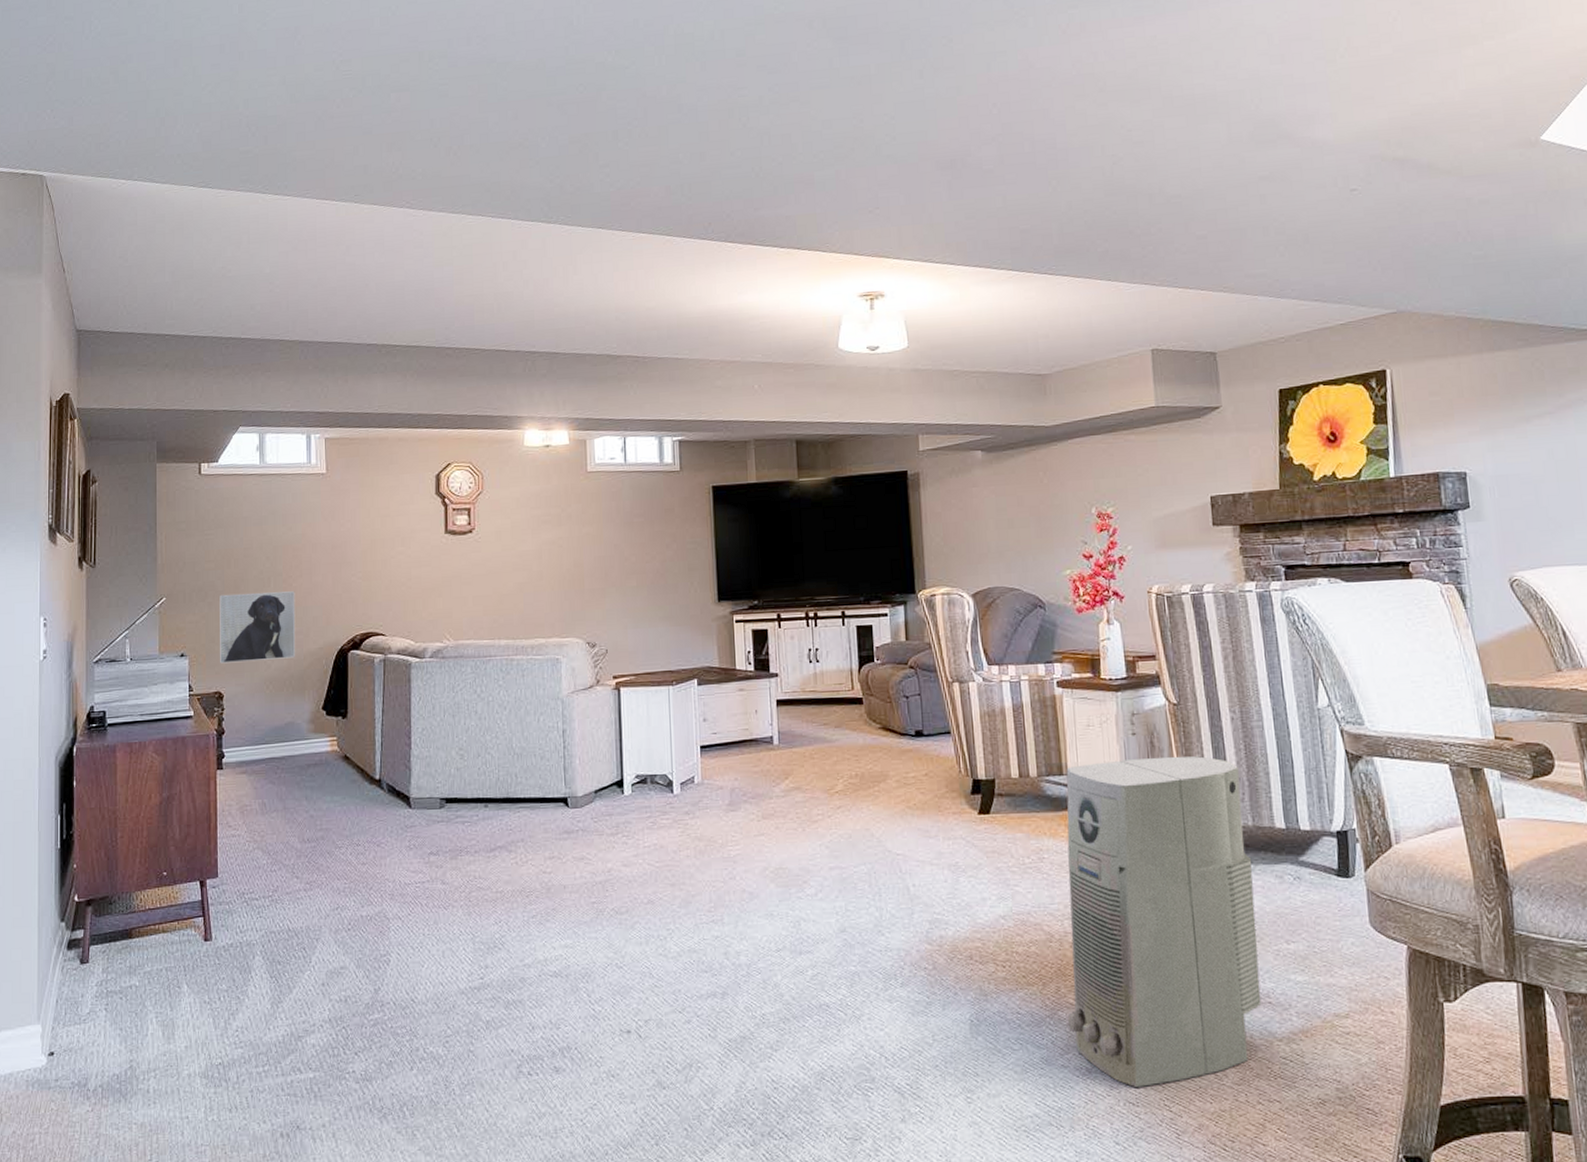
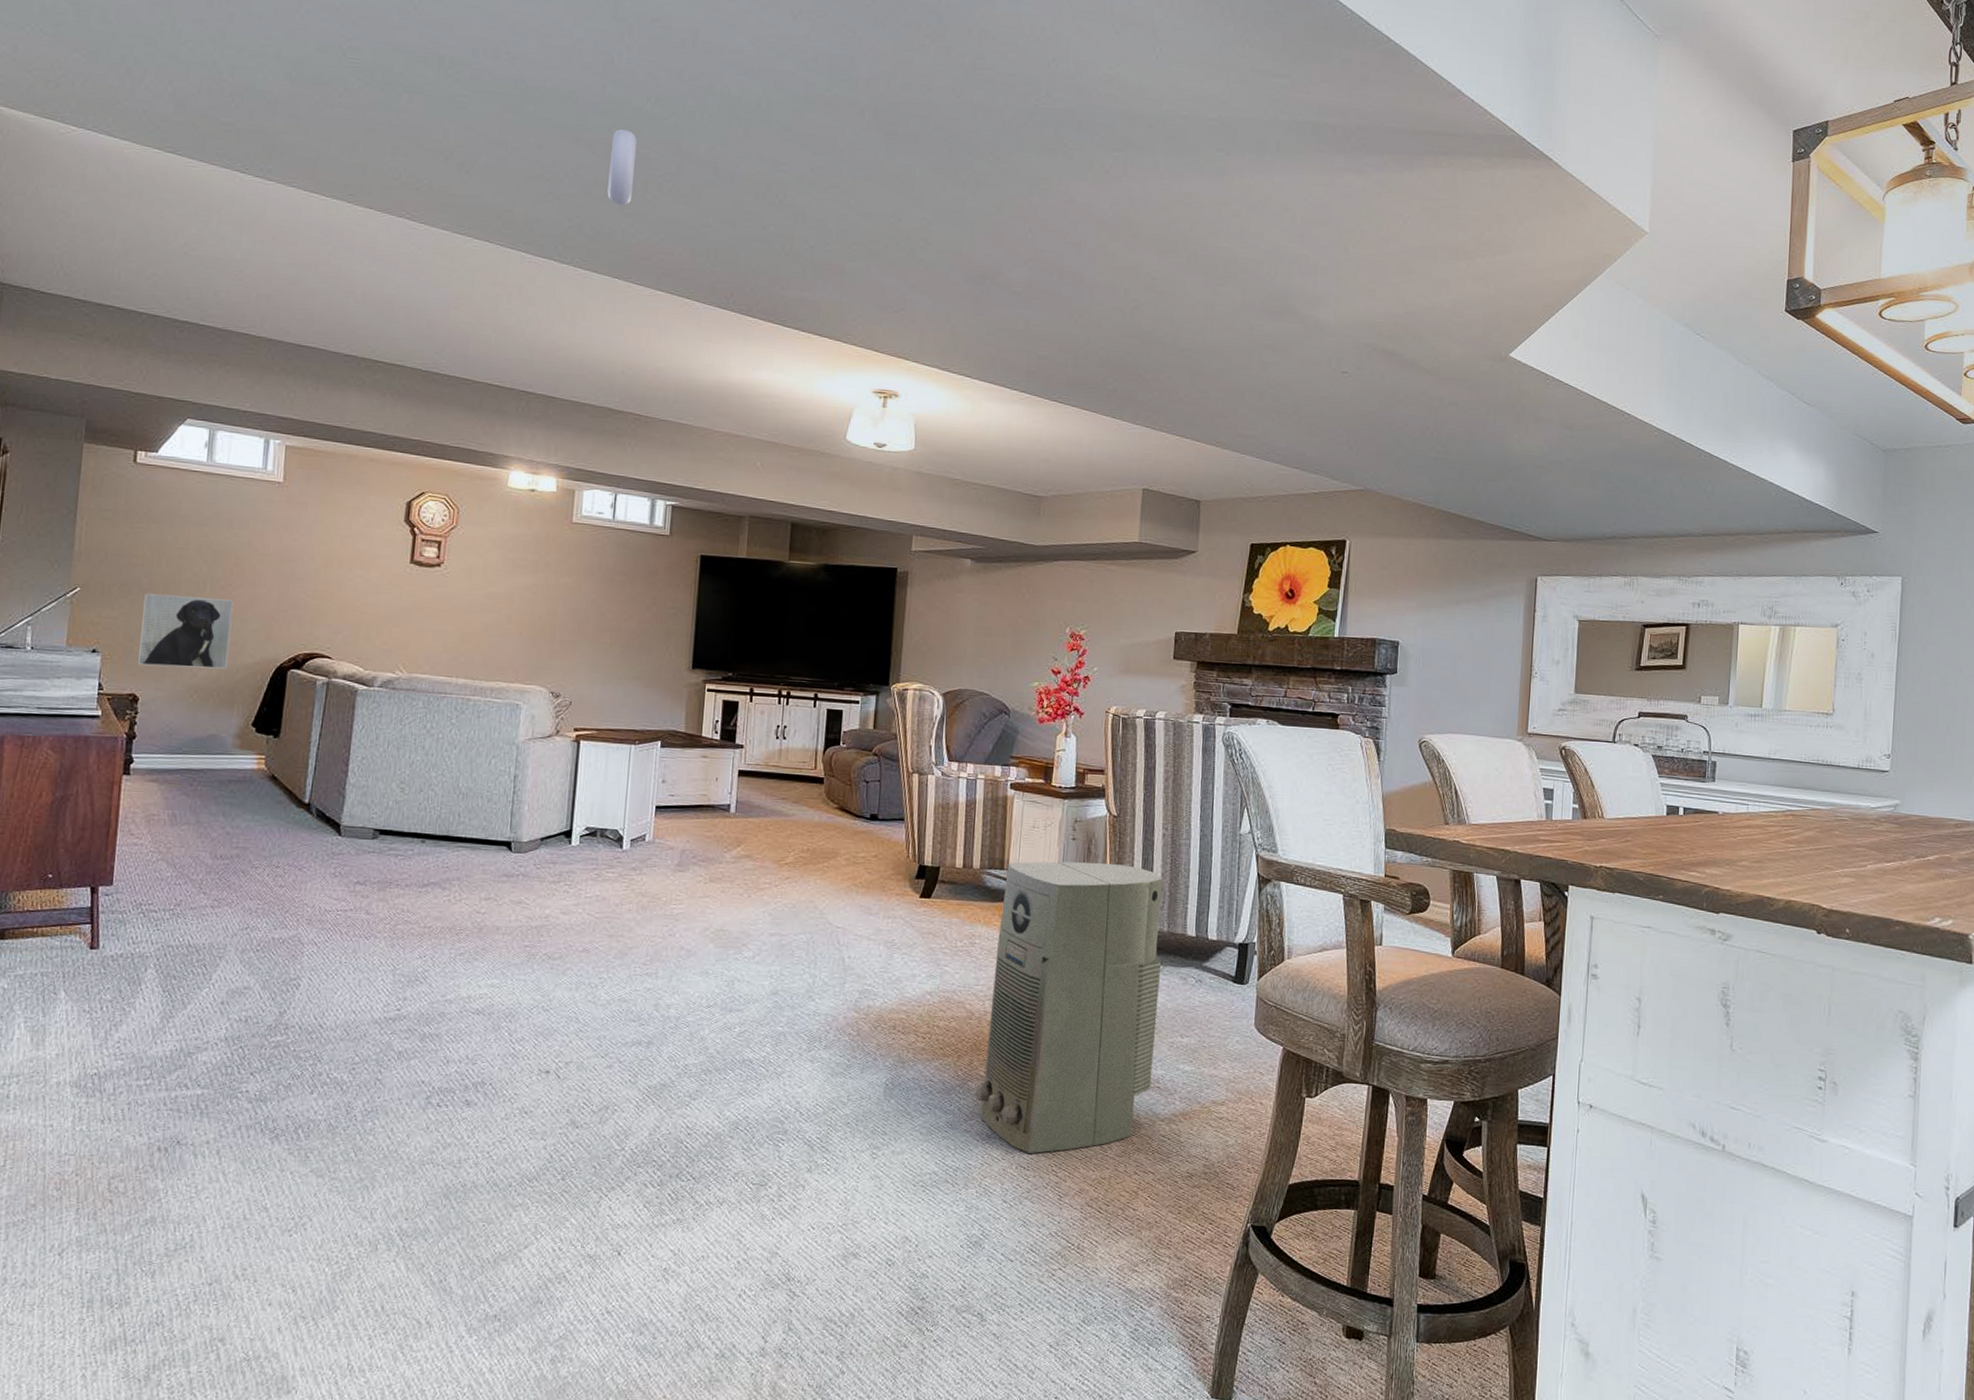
wheel: none [580,85,605,159] -> present [607,128,637,206]

